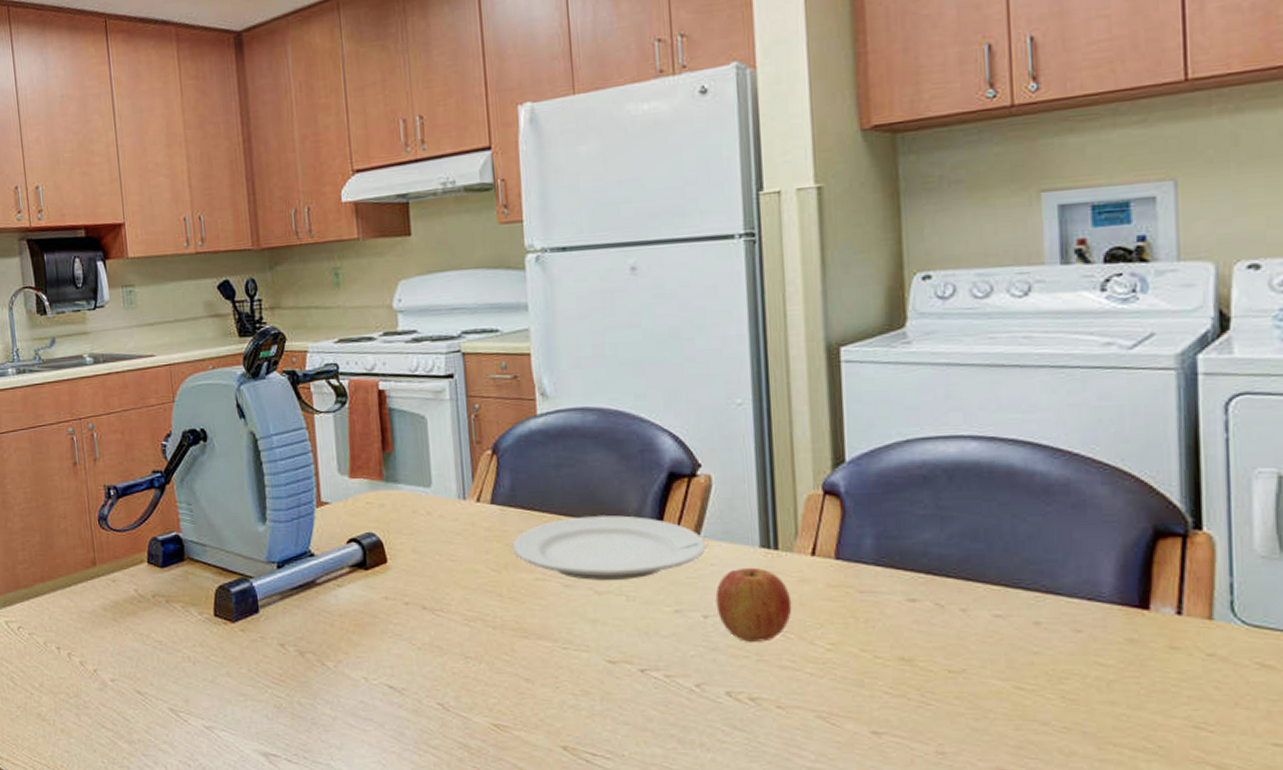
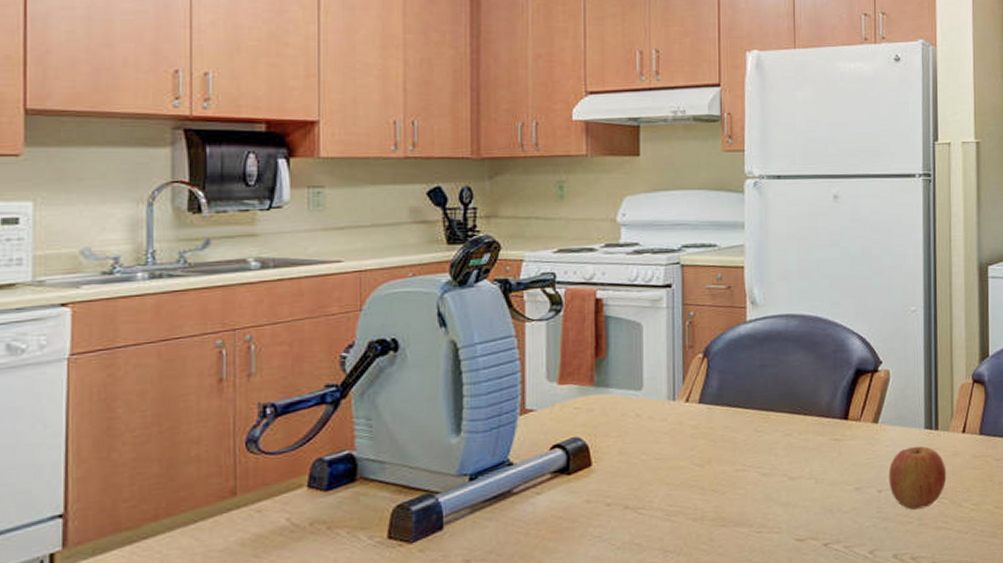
plate: present [512,515,707,581] -> none [716,408,884,468]

